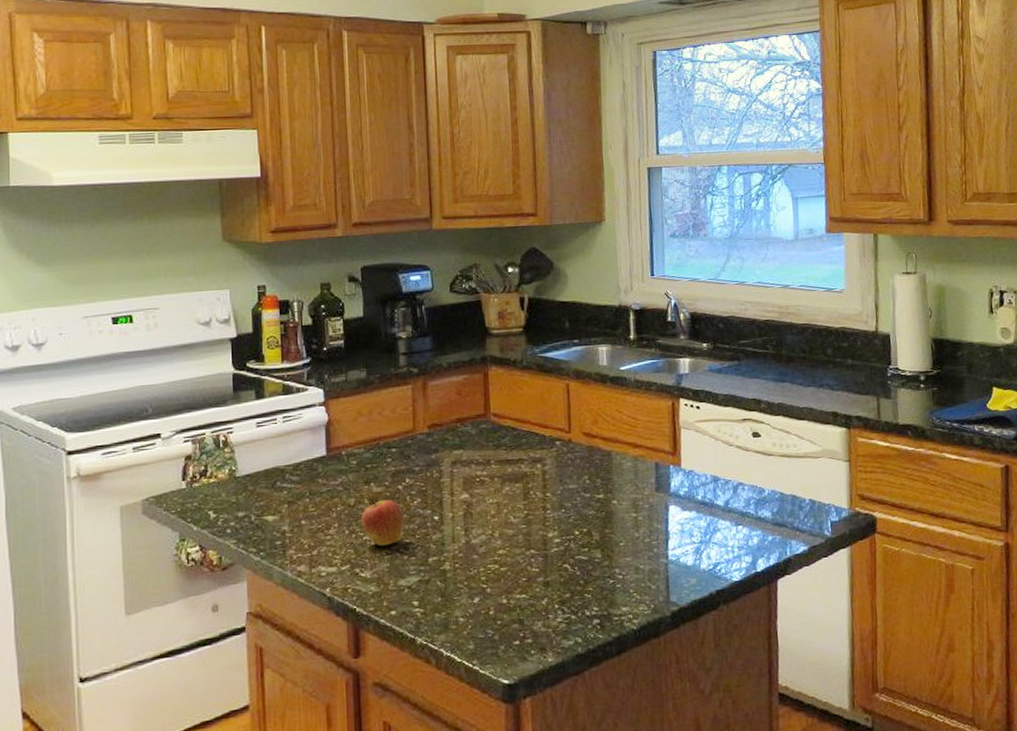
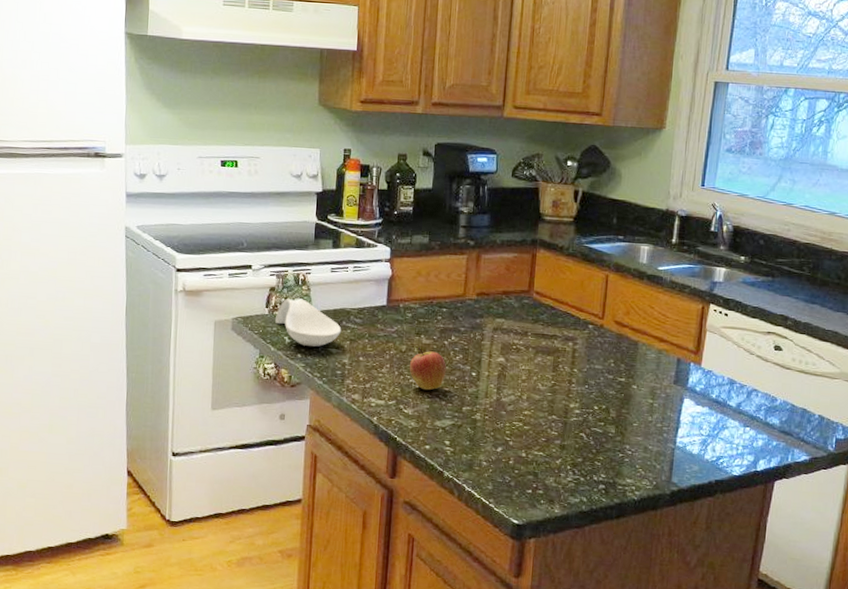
spoon rest: none [195,463,277,518] -> present [275,298,342,347]

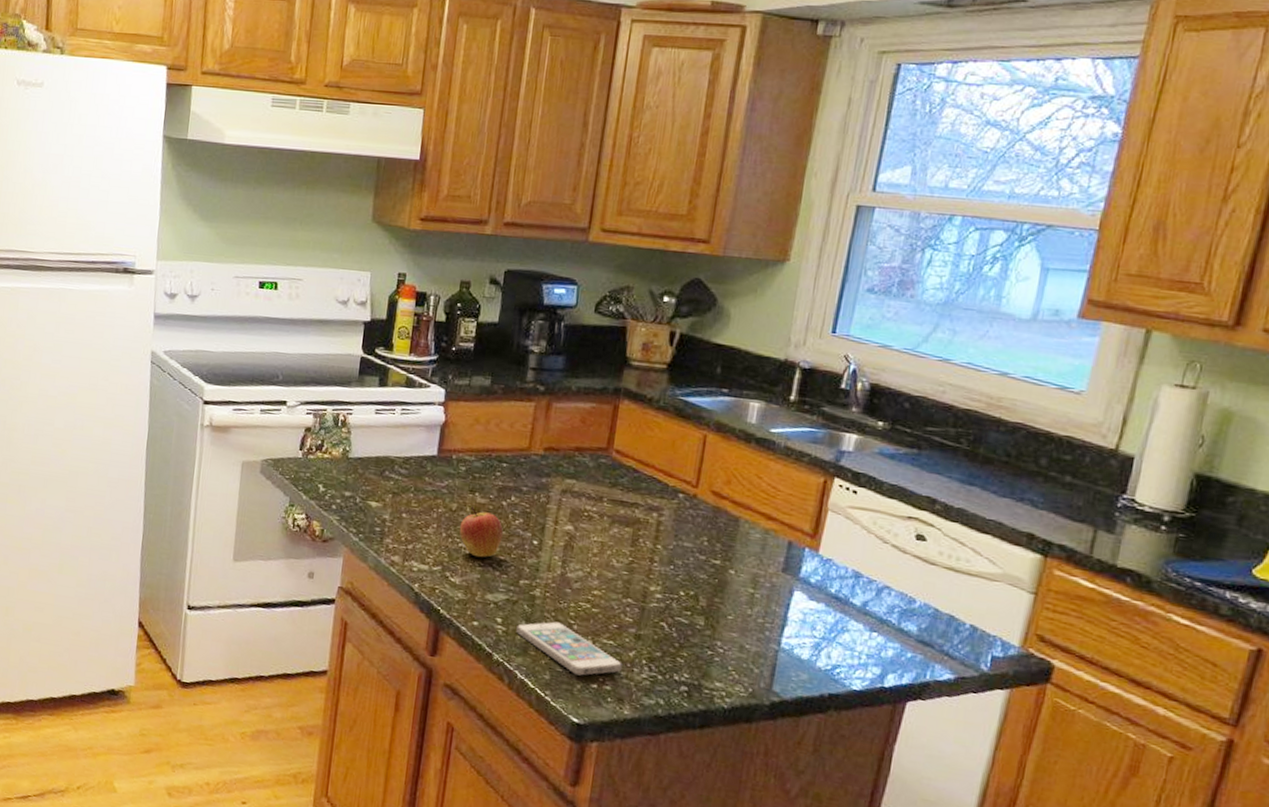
spoon rest: present [275,298,342,347] -> none [309,441,384,498]
smartphone: none [462,440,551,484] -> present [516,621,622,676]

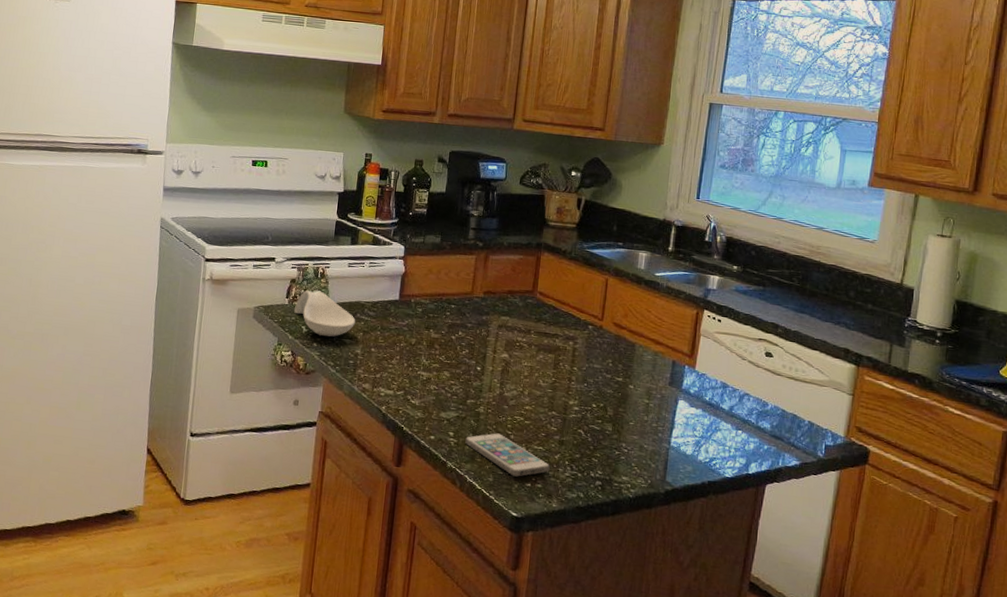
spoon rest: none [309,441,384,498] -> present [294,290,356,337]
fruit: present [459,506,504,558] -> none [417,340,453,383]

